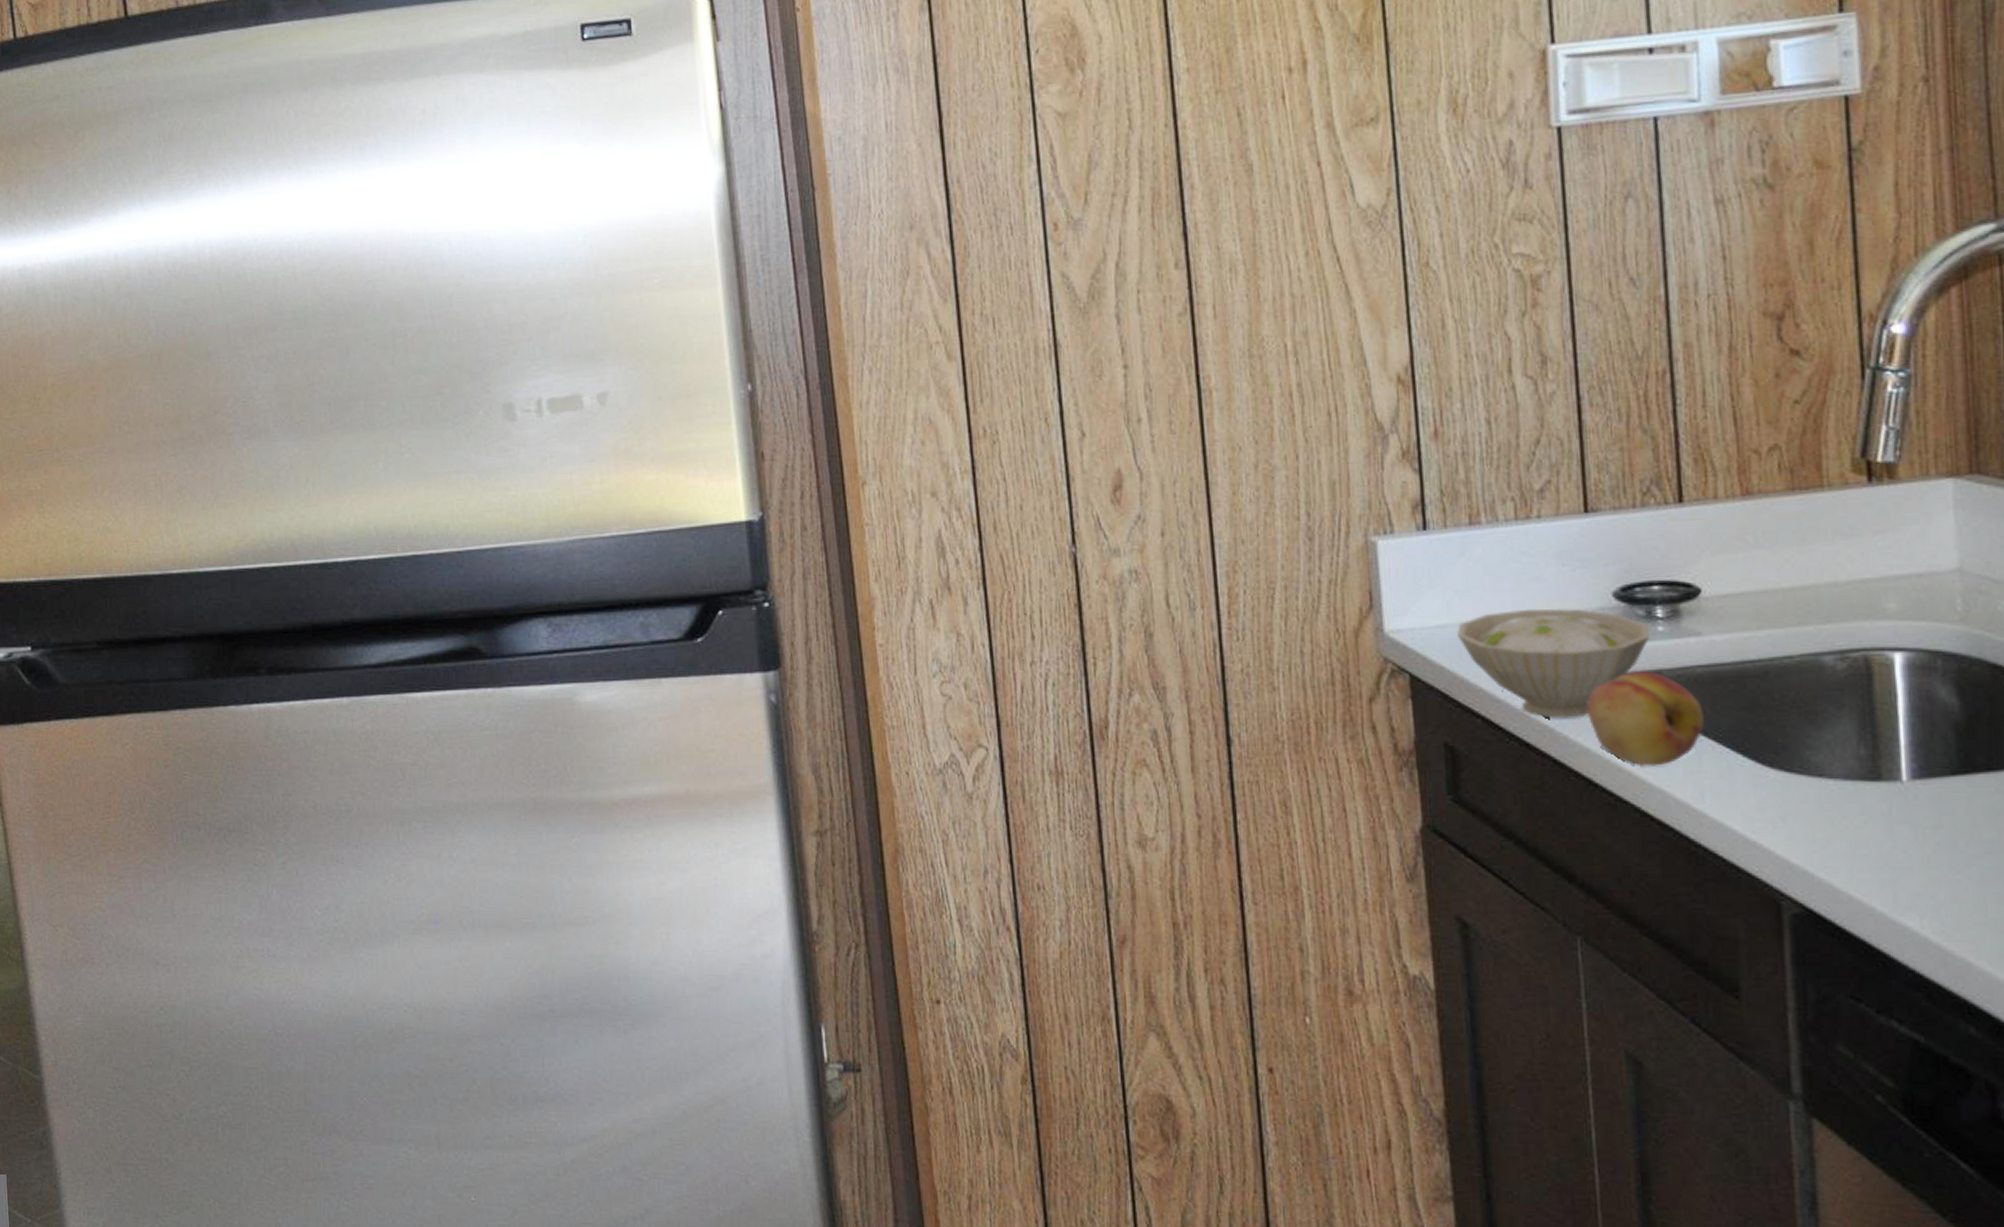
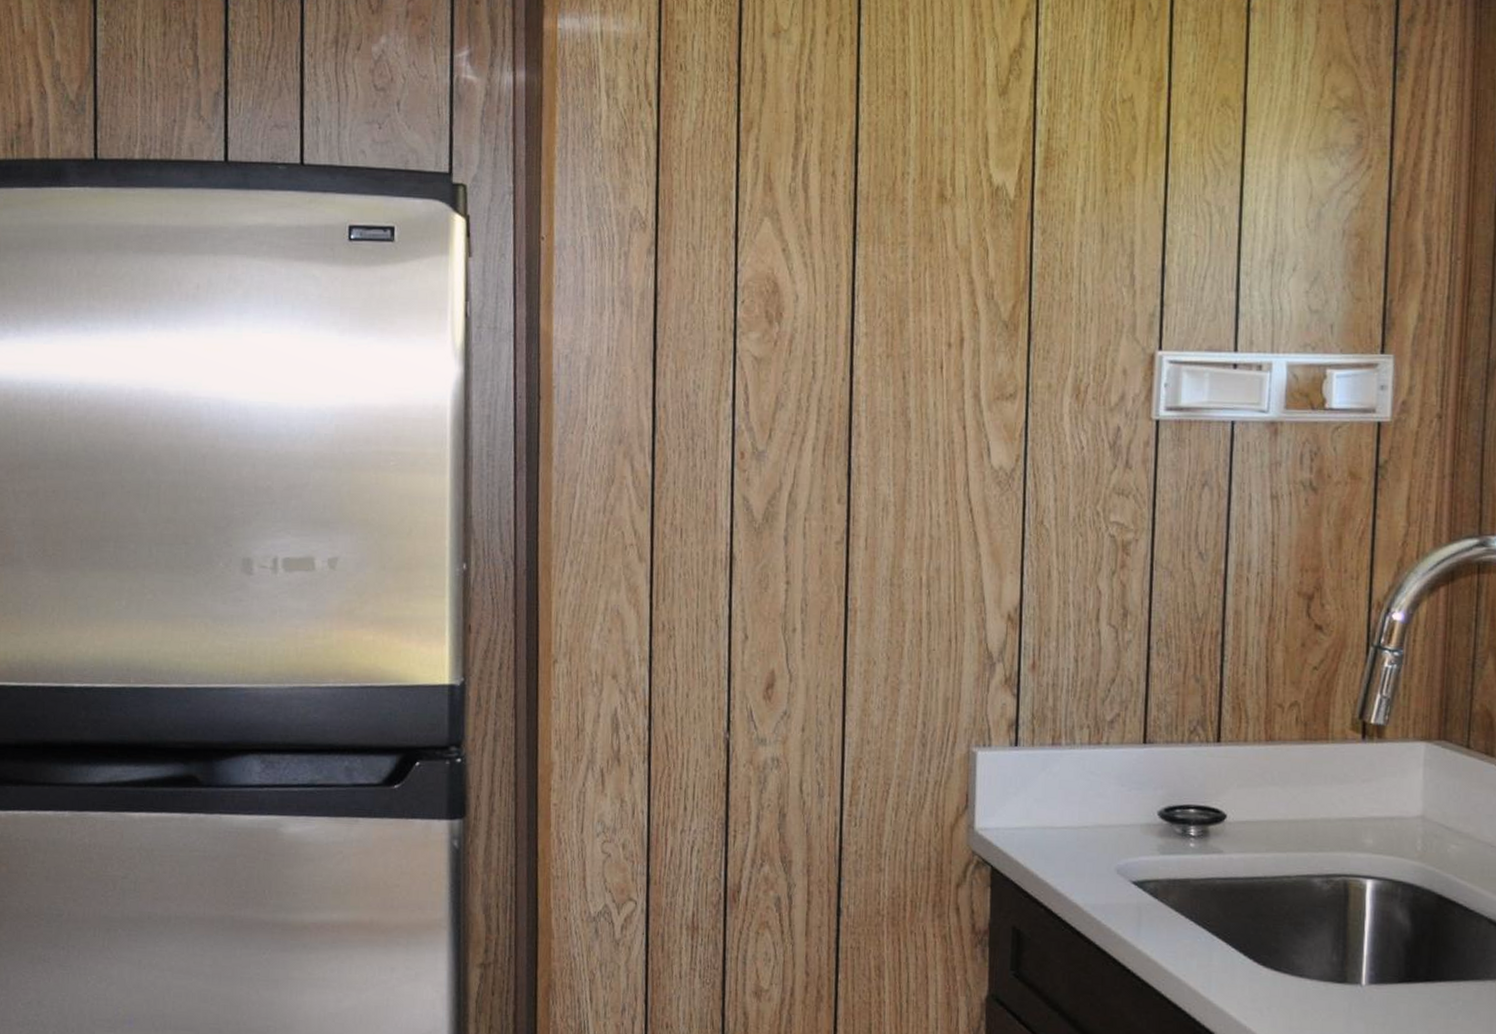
bowl: present [1457,608,1651,719] -> none [1033,819,1184,914]
fruit: present [1586,671,1705,766] -> none [1127,879,1219,959]

